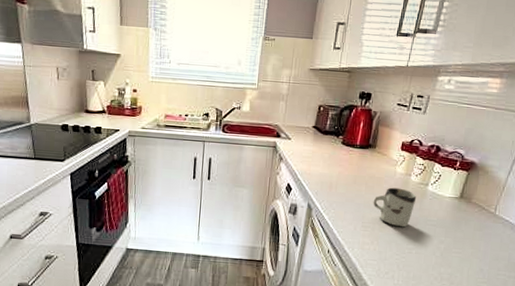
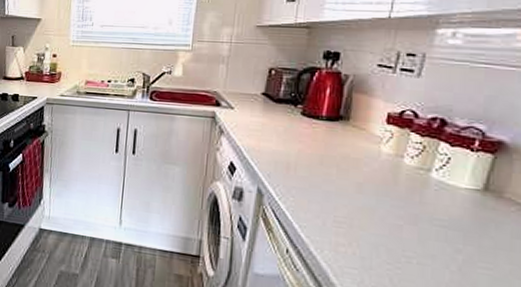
cup: present [373,187,417,228] -> none [348,171,414,227]

